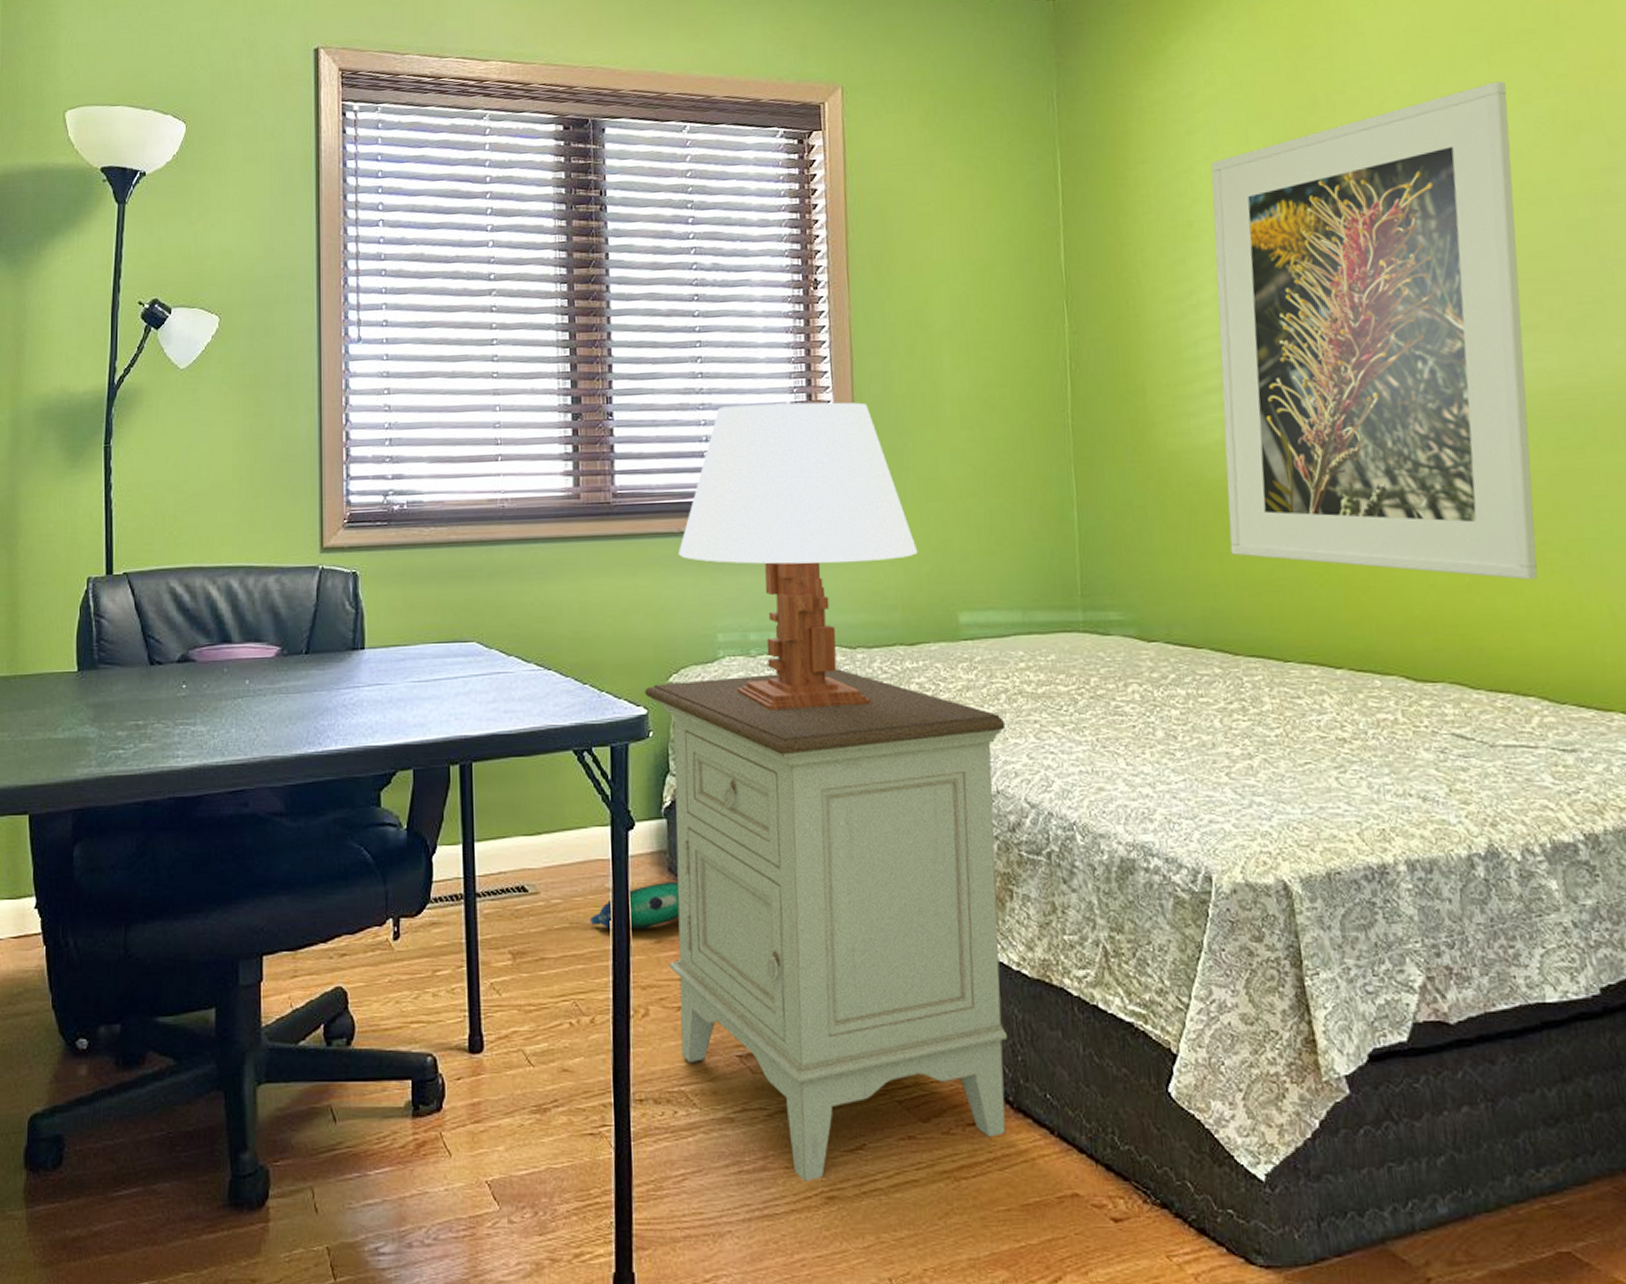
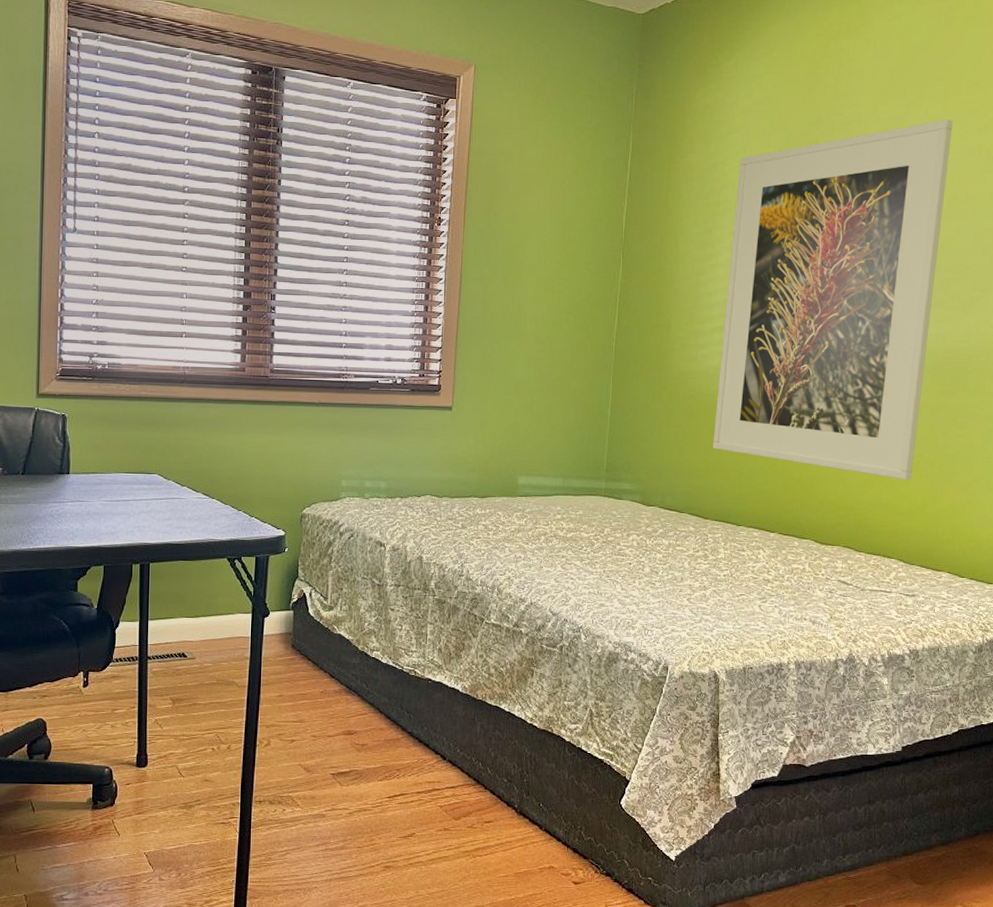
plush toy: present [589,880,680,930] -> none [231,654,299,687]
nightstand: present [644,669,1008,1182] -> none [284,511,542,856]
table lamp: present [679,402,918,711] -> none [318,310,494,538]

